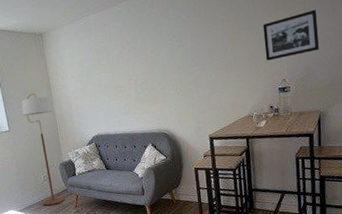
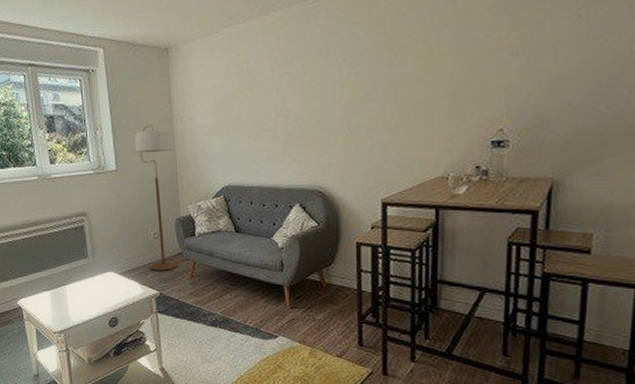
picture frame: present [262,9,320,61] -> none [476,30,562,101]

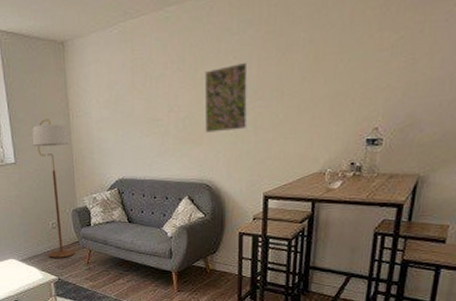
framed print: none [313,64,361,136] -> present [204,62,249,133]

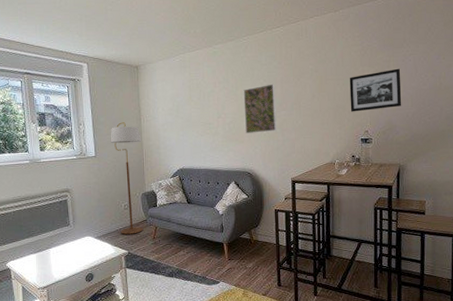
picture frame: none [355,33,439,101] -> present [349,68,402,112]

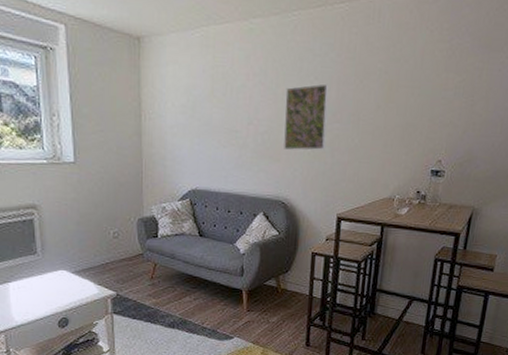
floor lamp: present [110,122,144,235] -> none [96,117,140,271]
picture frame: present [349,68,402,112] -> none [423,80,494,134]

